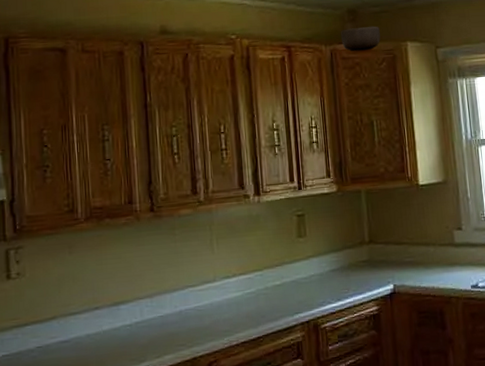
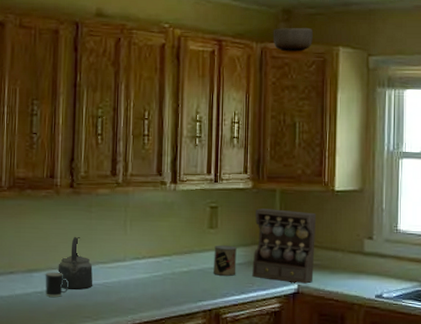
mug: none [133,301,159,329] -> present [45,272,69,297]
kettle: none [145,261,184,319] -> present [58,236,93,291]
tin can: none [305,252,330,285] -> present [214,245,237,276]
spice rack: none [342,209,408,283] -> present [252,208,317,284]

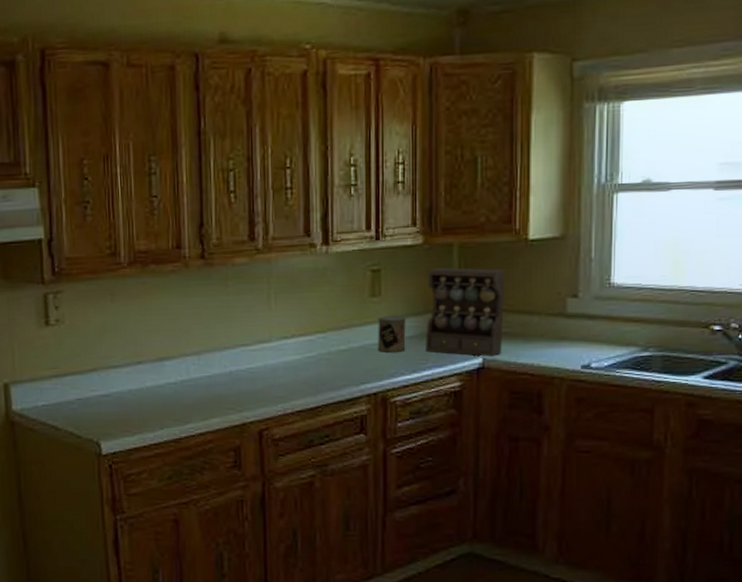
mug: present [45,272,69,297] -> none [178,359,206,388]
kettle: present [58,236,93,291] -> none [192,316,235,379]
wooden bowl: present [272,27,313,52] -> none [445,31,498,67]

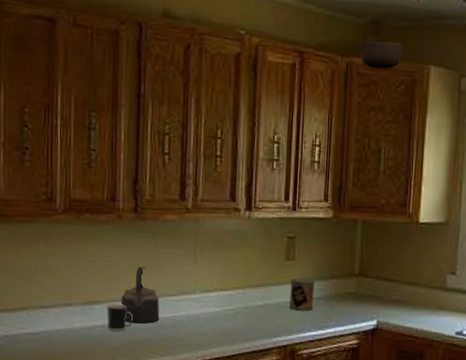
mug: none [178,359,206,388] -> present [106,304,133,331]
kettle: none [192,316,235,379] -> present [121,266,160,325]
spice rack: present [426,267,506,357] -> none [330,239,400,320]
wooden bowl: none [445,31,498,67] -> present [359,41,403,70]

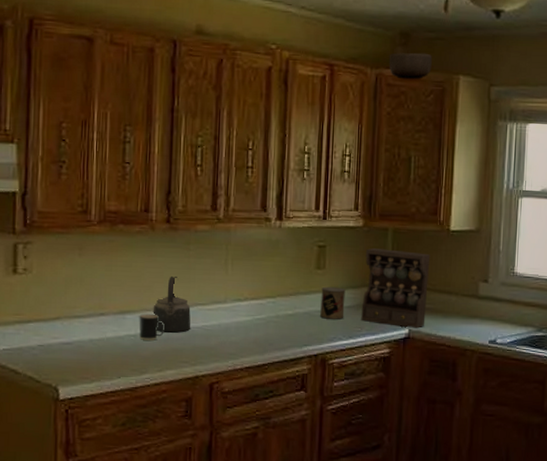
spice rack: none [330,239,400,320] -> present [361,247,431,328]

